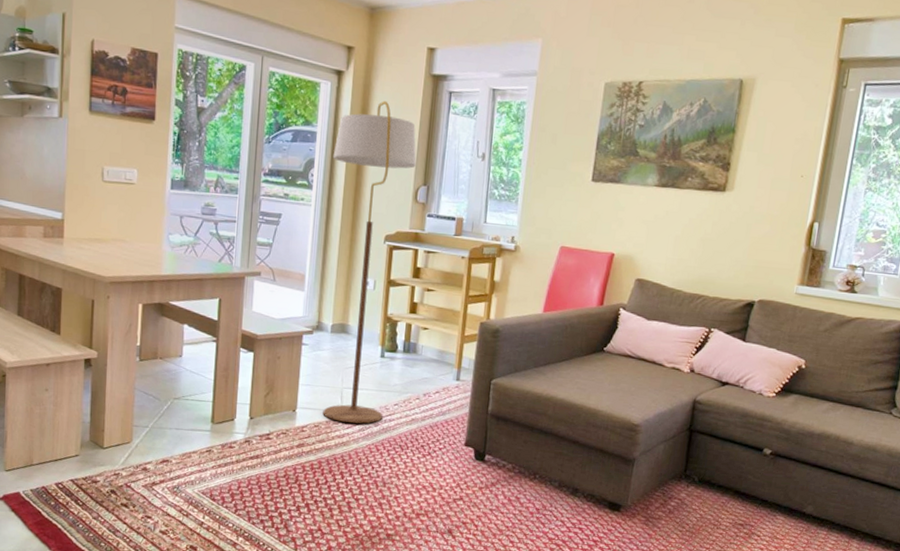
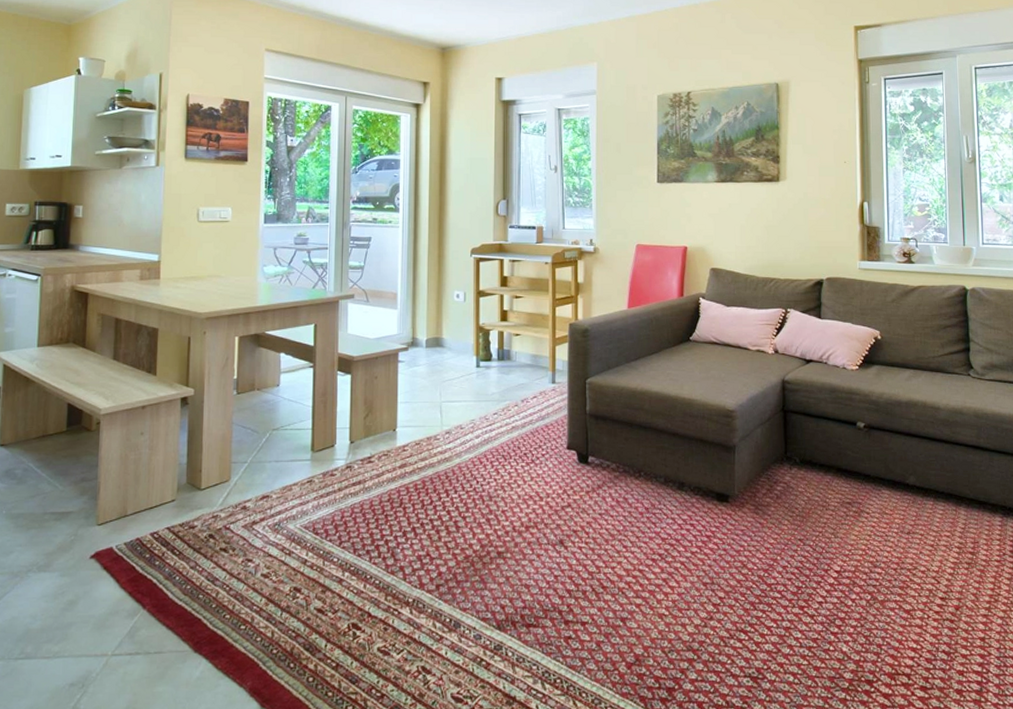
floor lamp: present [323,100,417,424] -> none [416,127,494,437]

